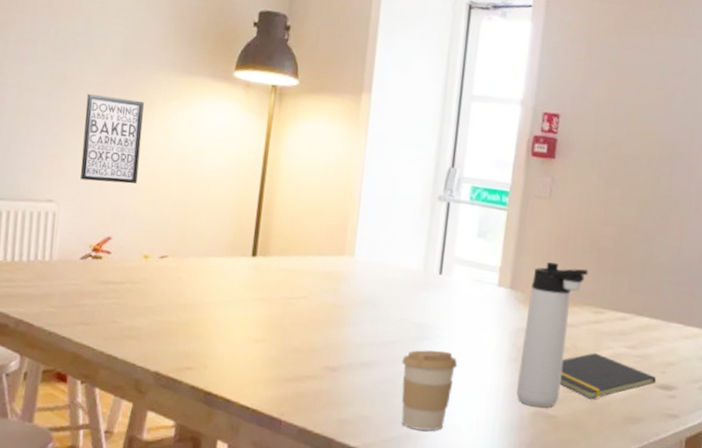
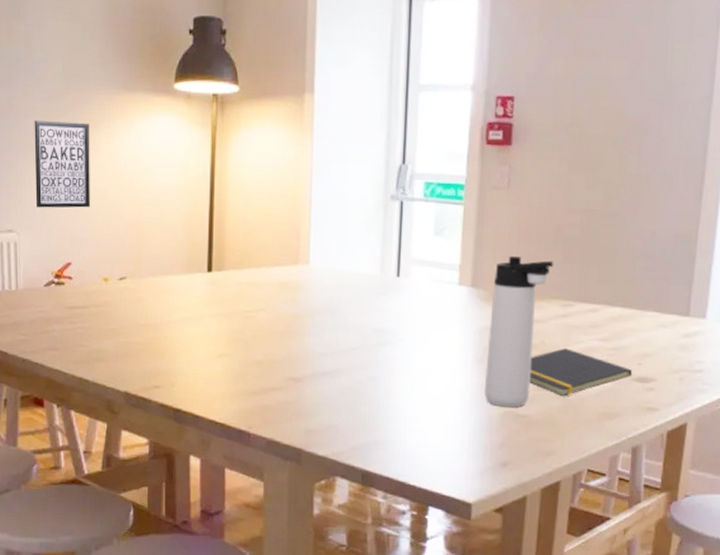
coffee cup: present [401,350,458,431] -> none [364,355,422,437]

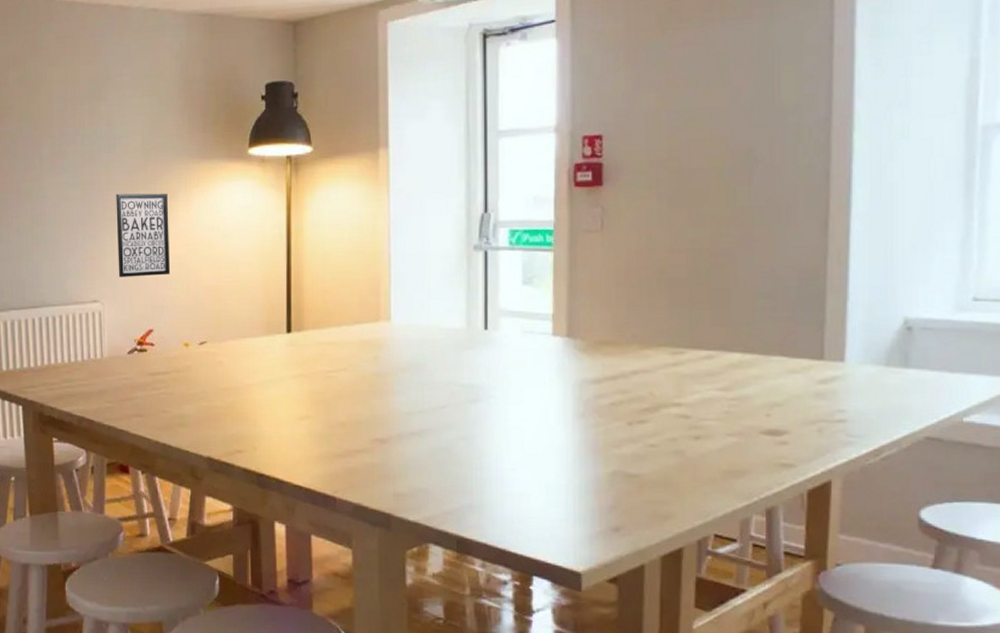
thermos bottle: present [484,255,554,407] -> none [589,301,659,466]
notepad: present [529,348,633,396] -> none [639,400,761,452]

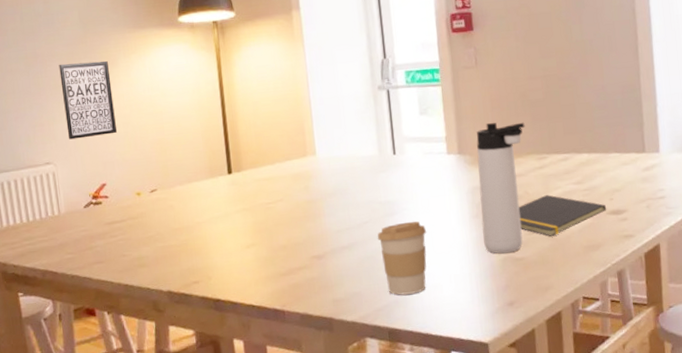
coffee cup: none [454,412,517,501] -> present [377,221,427,296]
thermos bottle: none [589,301,659,466] -> present [476,122,525,254]
notepad: none [639,400,761,452] -> present [518,195,607,236]

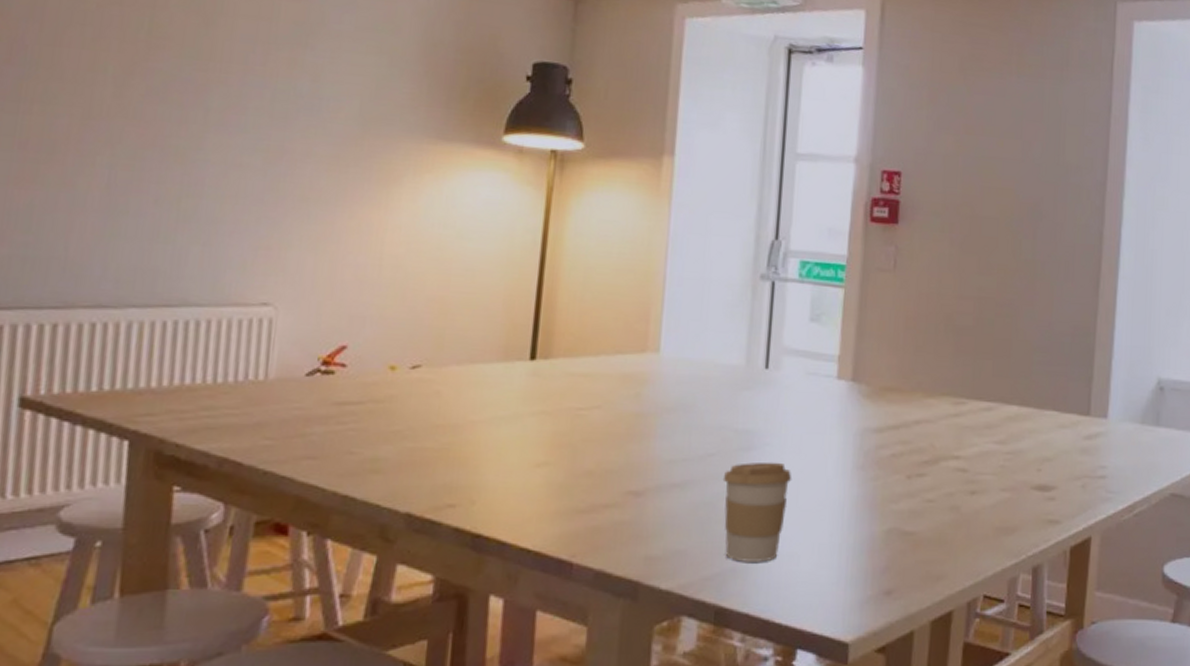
wall art: present [59,60,117,140] -> none [304,168,388,278]
thermos bottle: present [476,122,525,254] -> none [866,346,945,523]
notepad: present [518,195,607,236] -> none [917,452,1032,508]

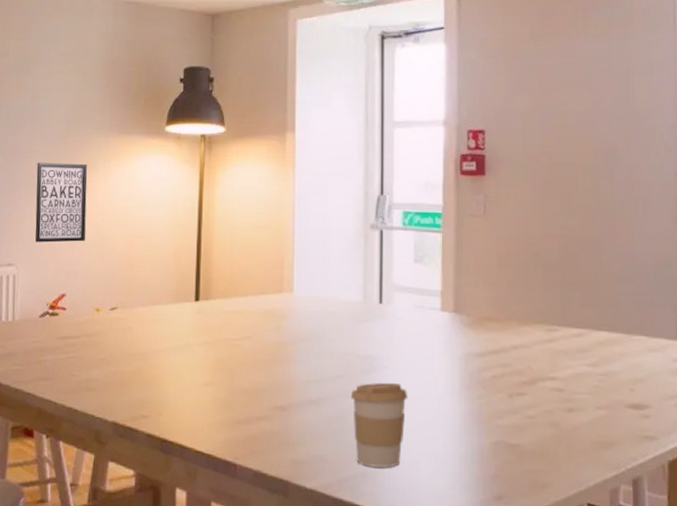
wall art: none [304,168,388,278] -> present [34,162,88,243]

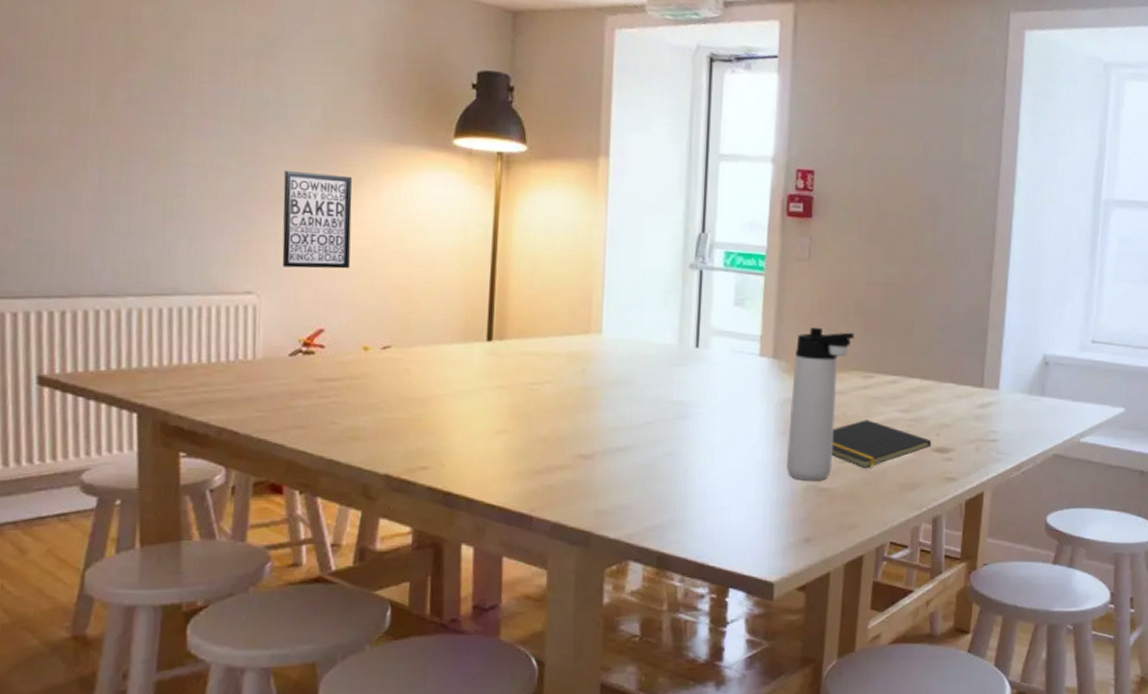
coffee cup: present [350,382,408,468] -> none [661,429,722,516]
thermos bottle: none [473,281,535,436] -> present [787,327,855,481]
notepad: none [518,374,626,424] -> present [832,420,932,468]

